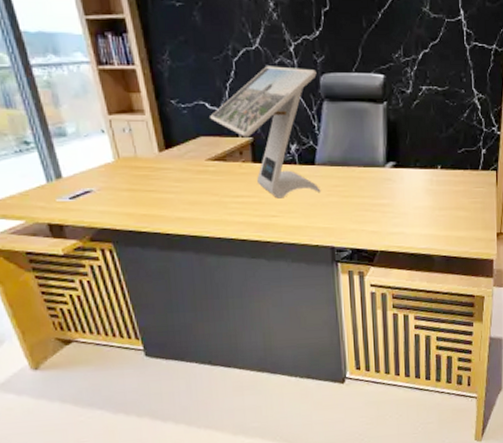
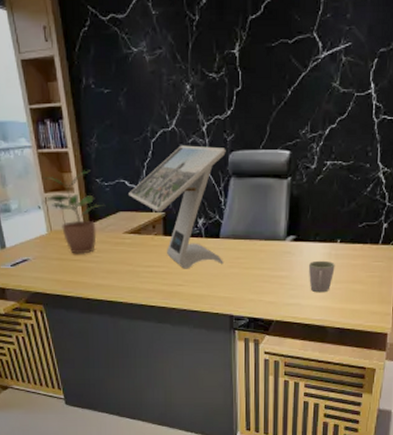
potted plant: none [105,90,184,184] -> present [41,170,106,254]
mug: none [411,187,437,221] -> present [309,260,335,293]

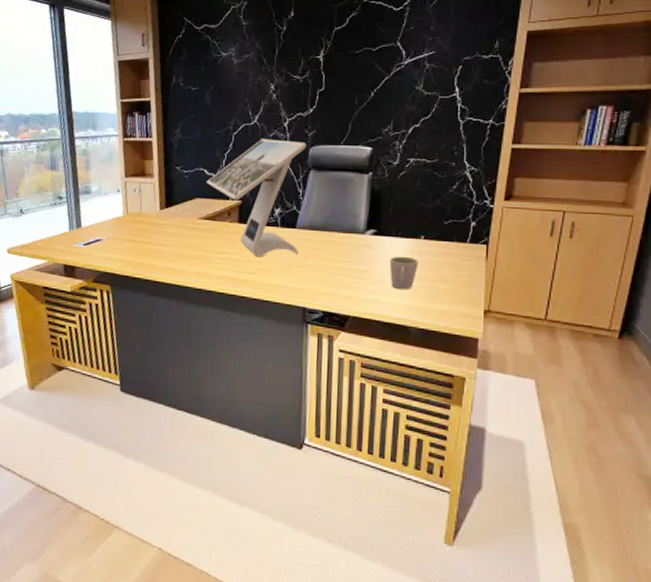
potted plant: present [41,170,106,254] -> none [121,158,183,237]

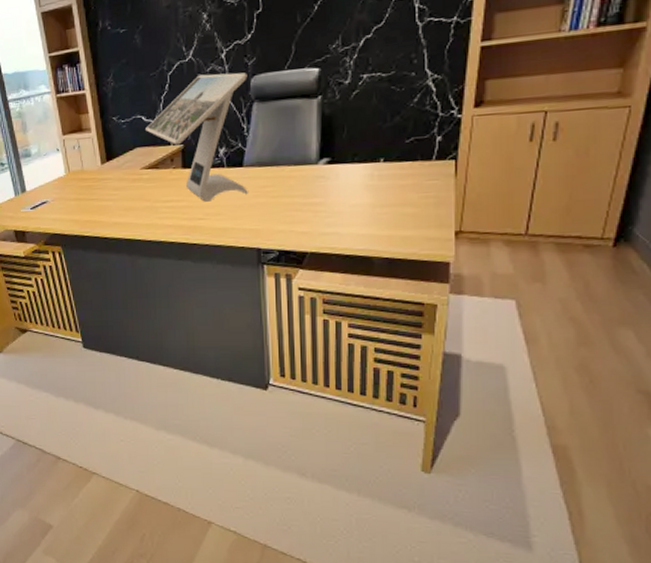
mug: present [390,256,419,290] -> none [347,182,379,219]

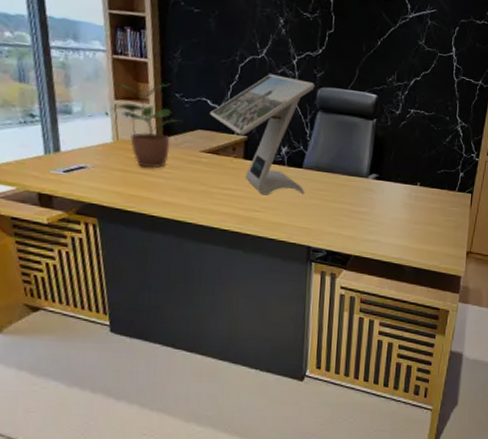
potted plant: none [60,109,123,194] -> present [110,83,184,168]

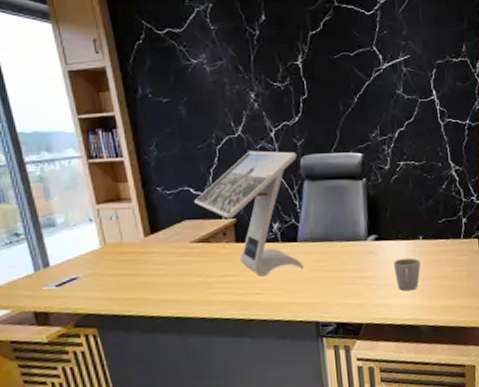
potted plant: present [110,83,184,168] -> none [93,178,169,268]
mug: none [389,200,414,232] -> present [394,258,421,291]

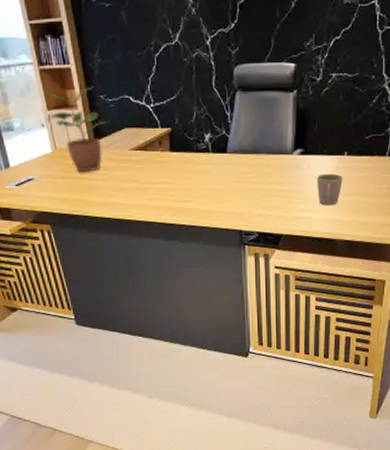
potted plant: none [93,178,169,268] -> present [45,86,111,172]
computer monitor: present [194,151,304,276] -> none [134,59,231,185]

